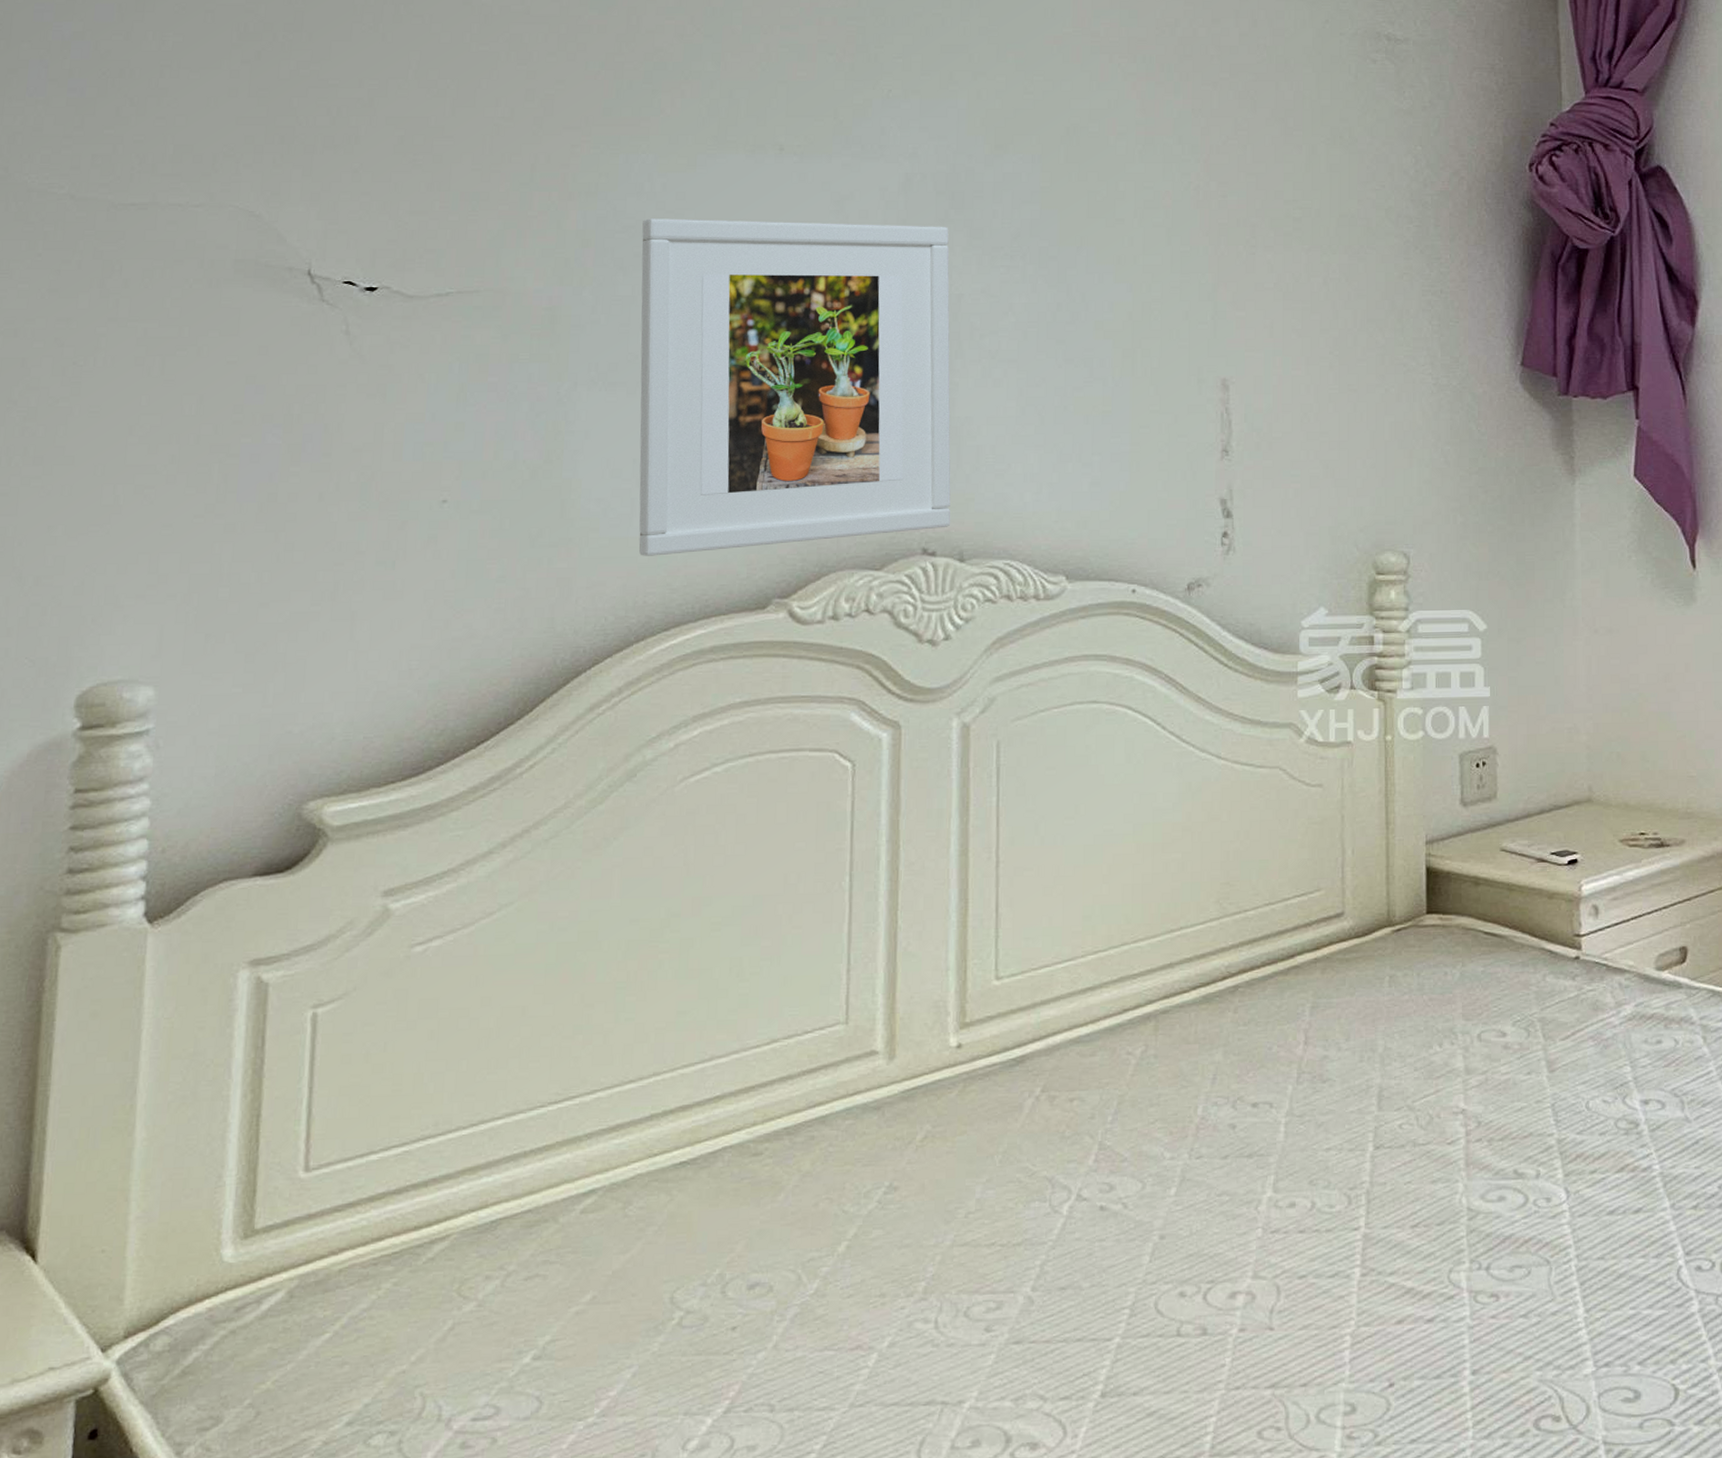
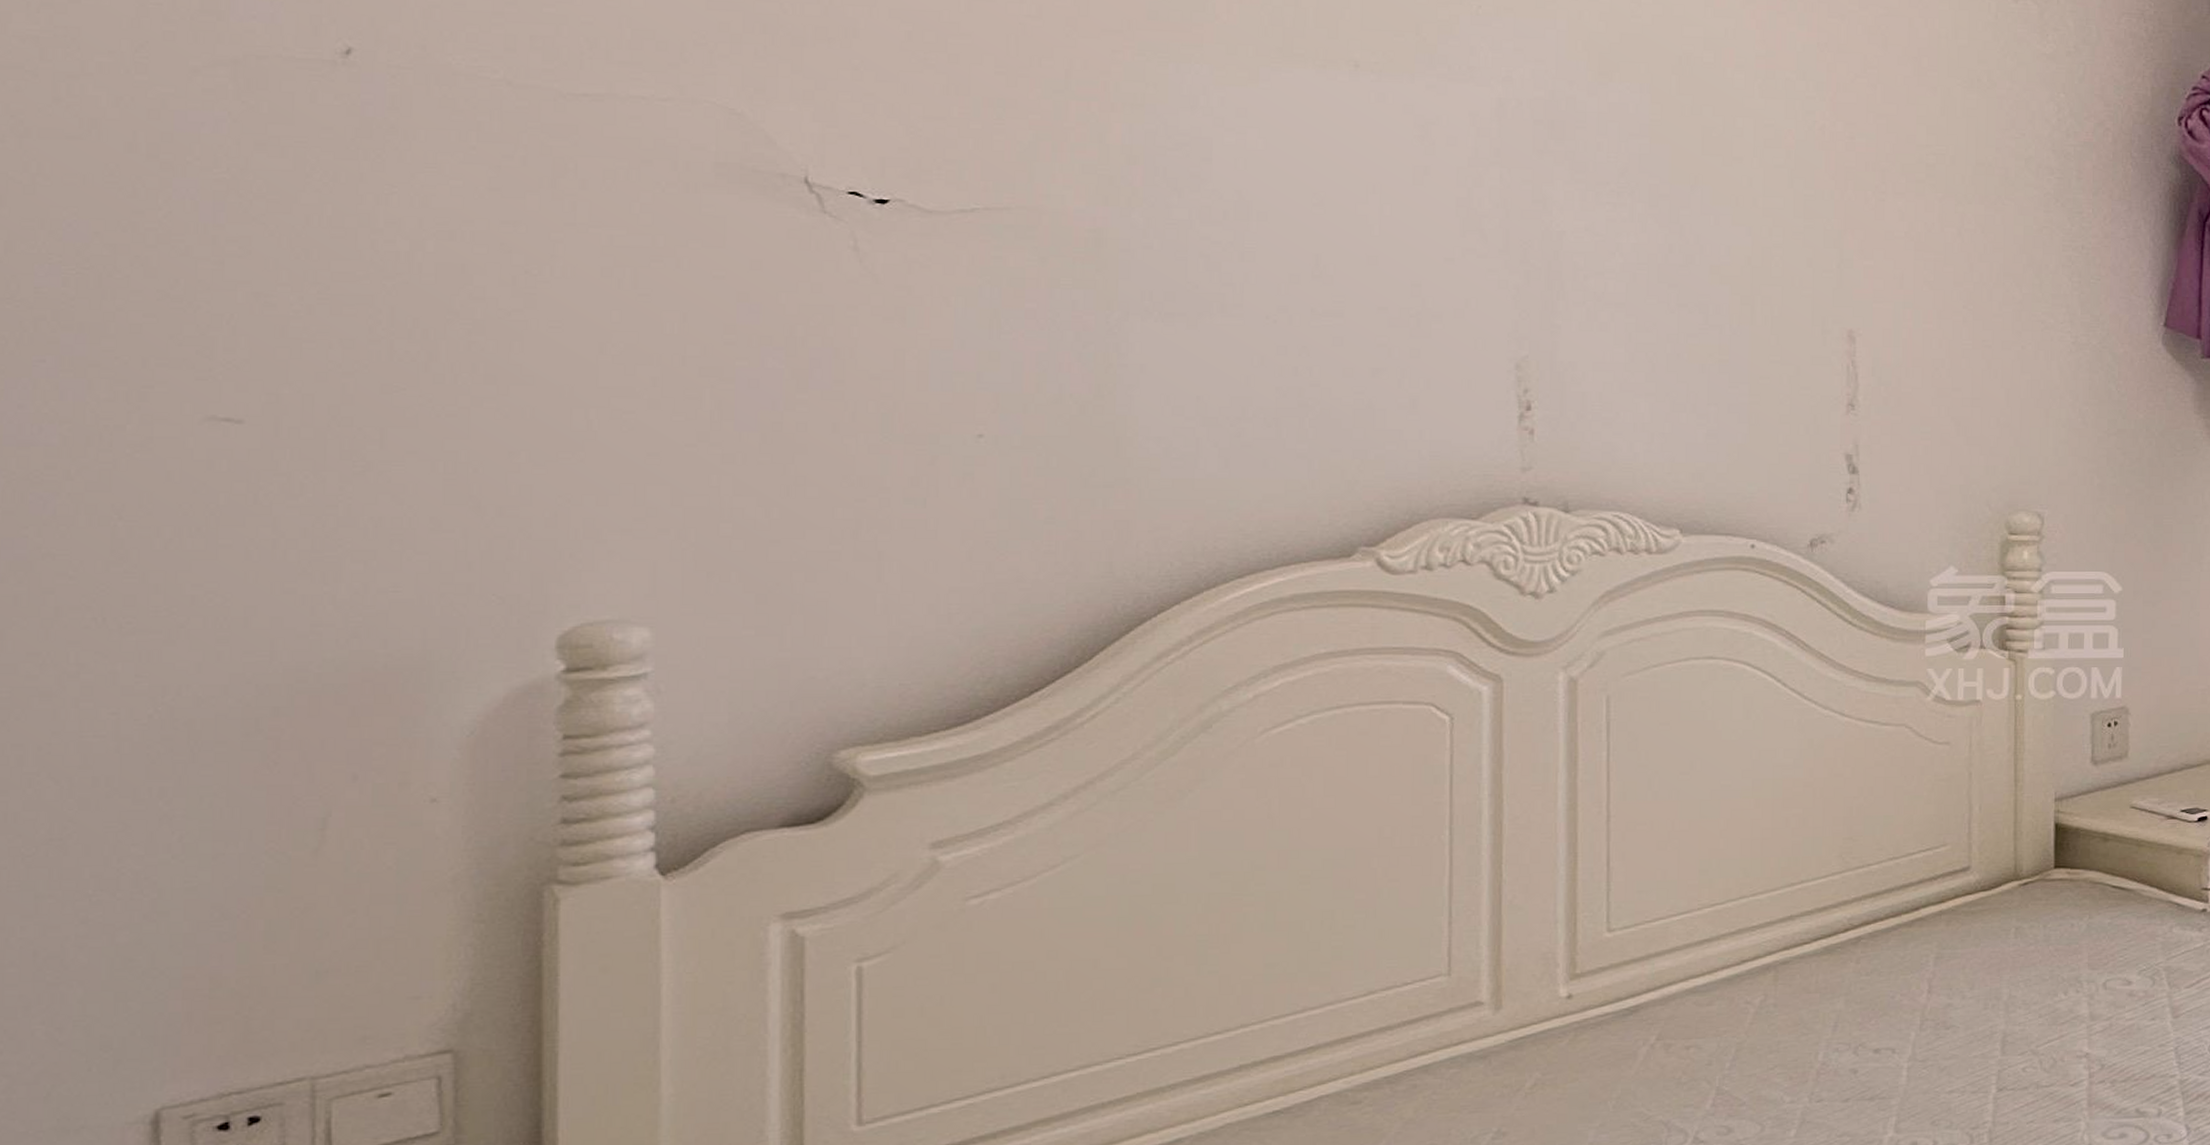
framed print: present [638,218,951,556] -> none [1198,136,1555,500]

